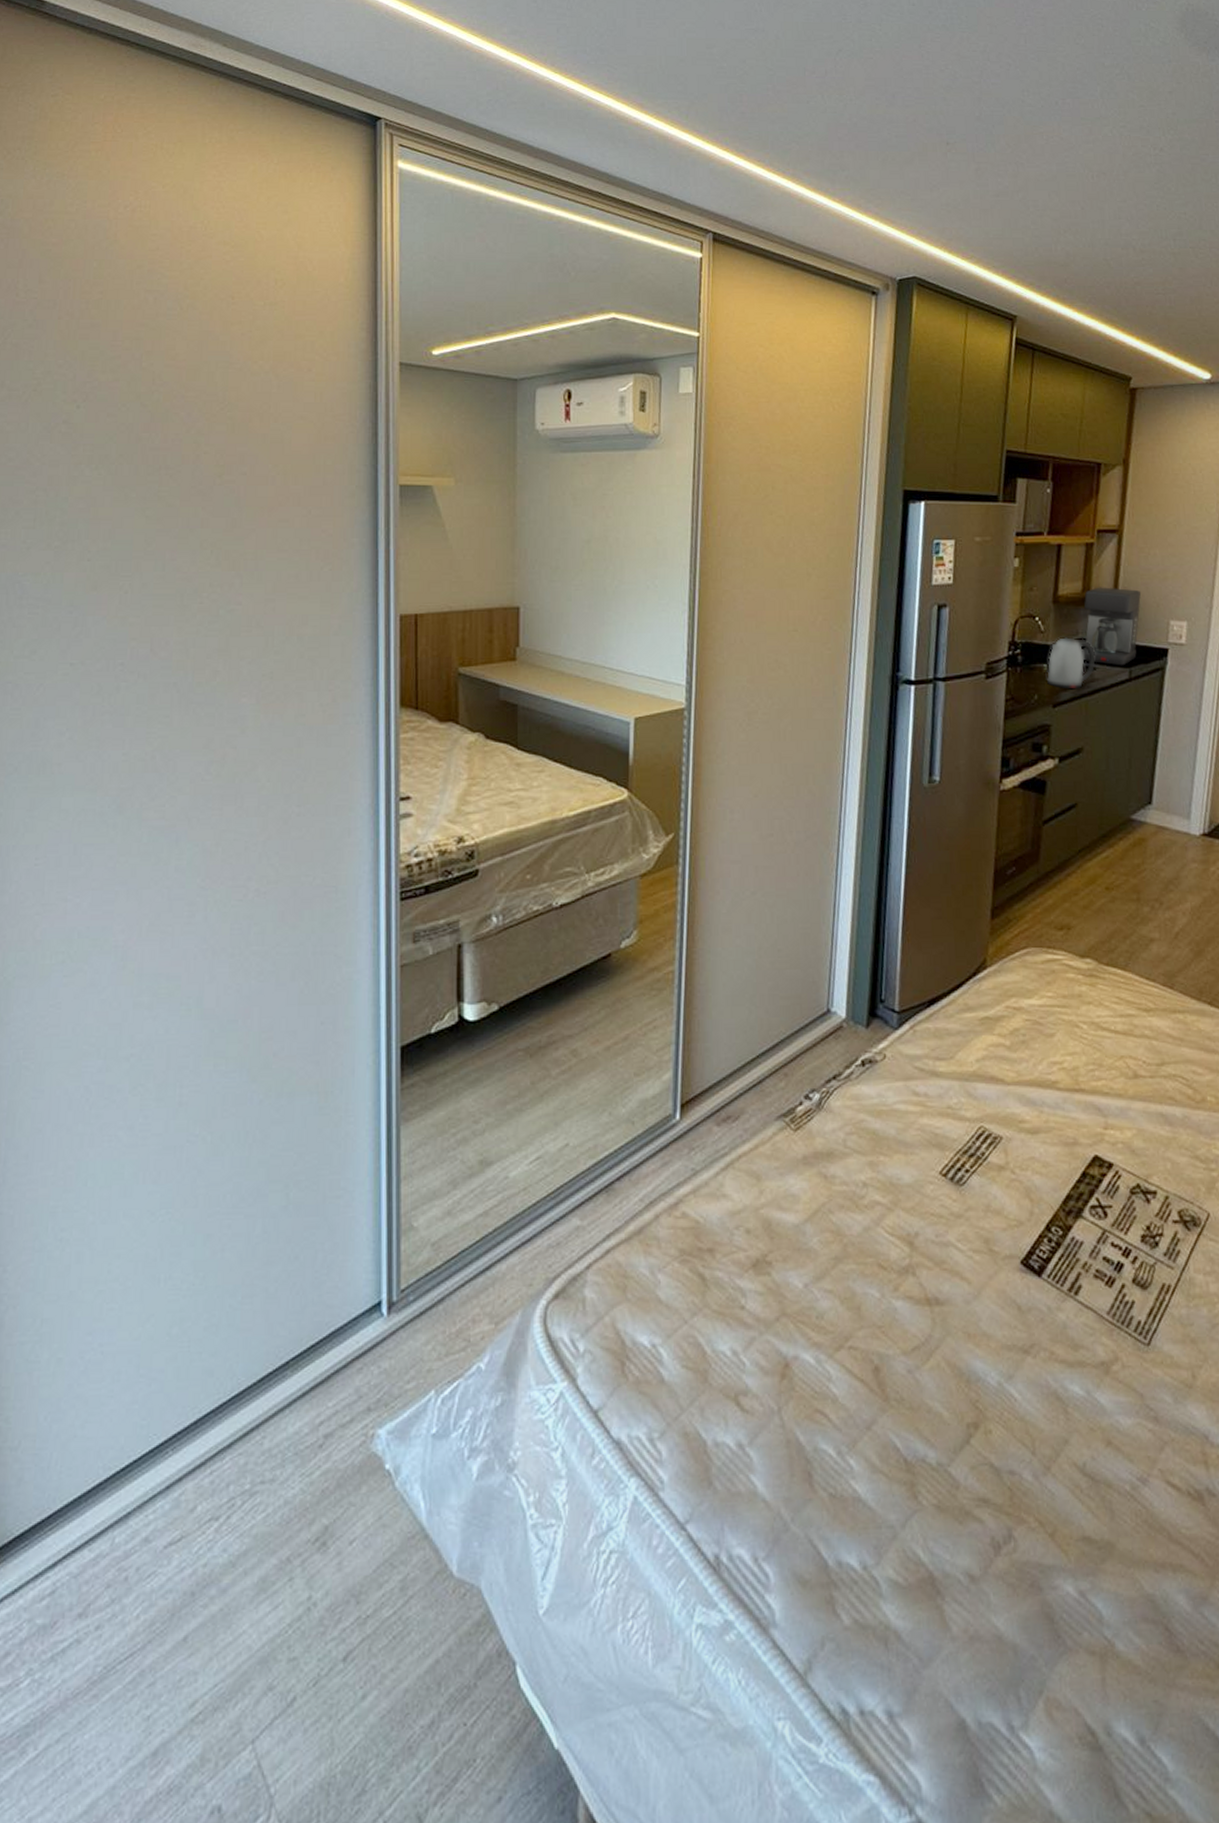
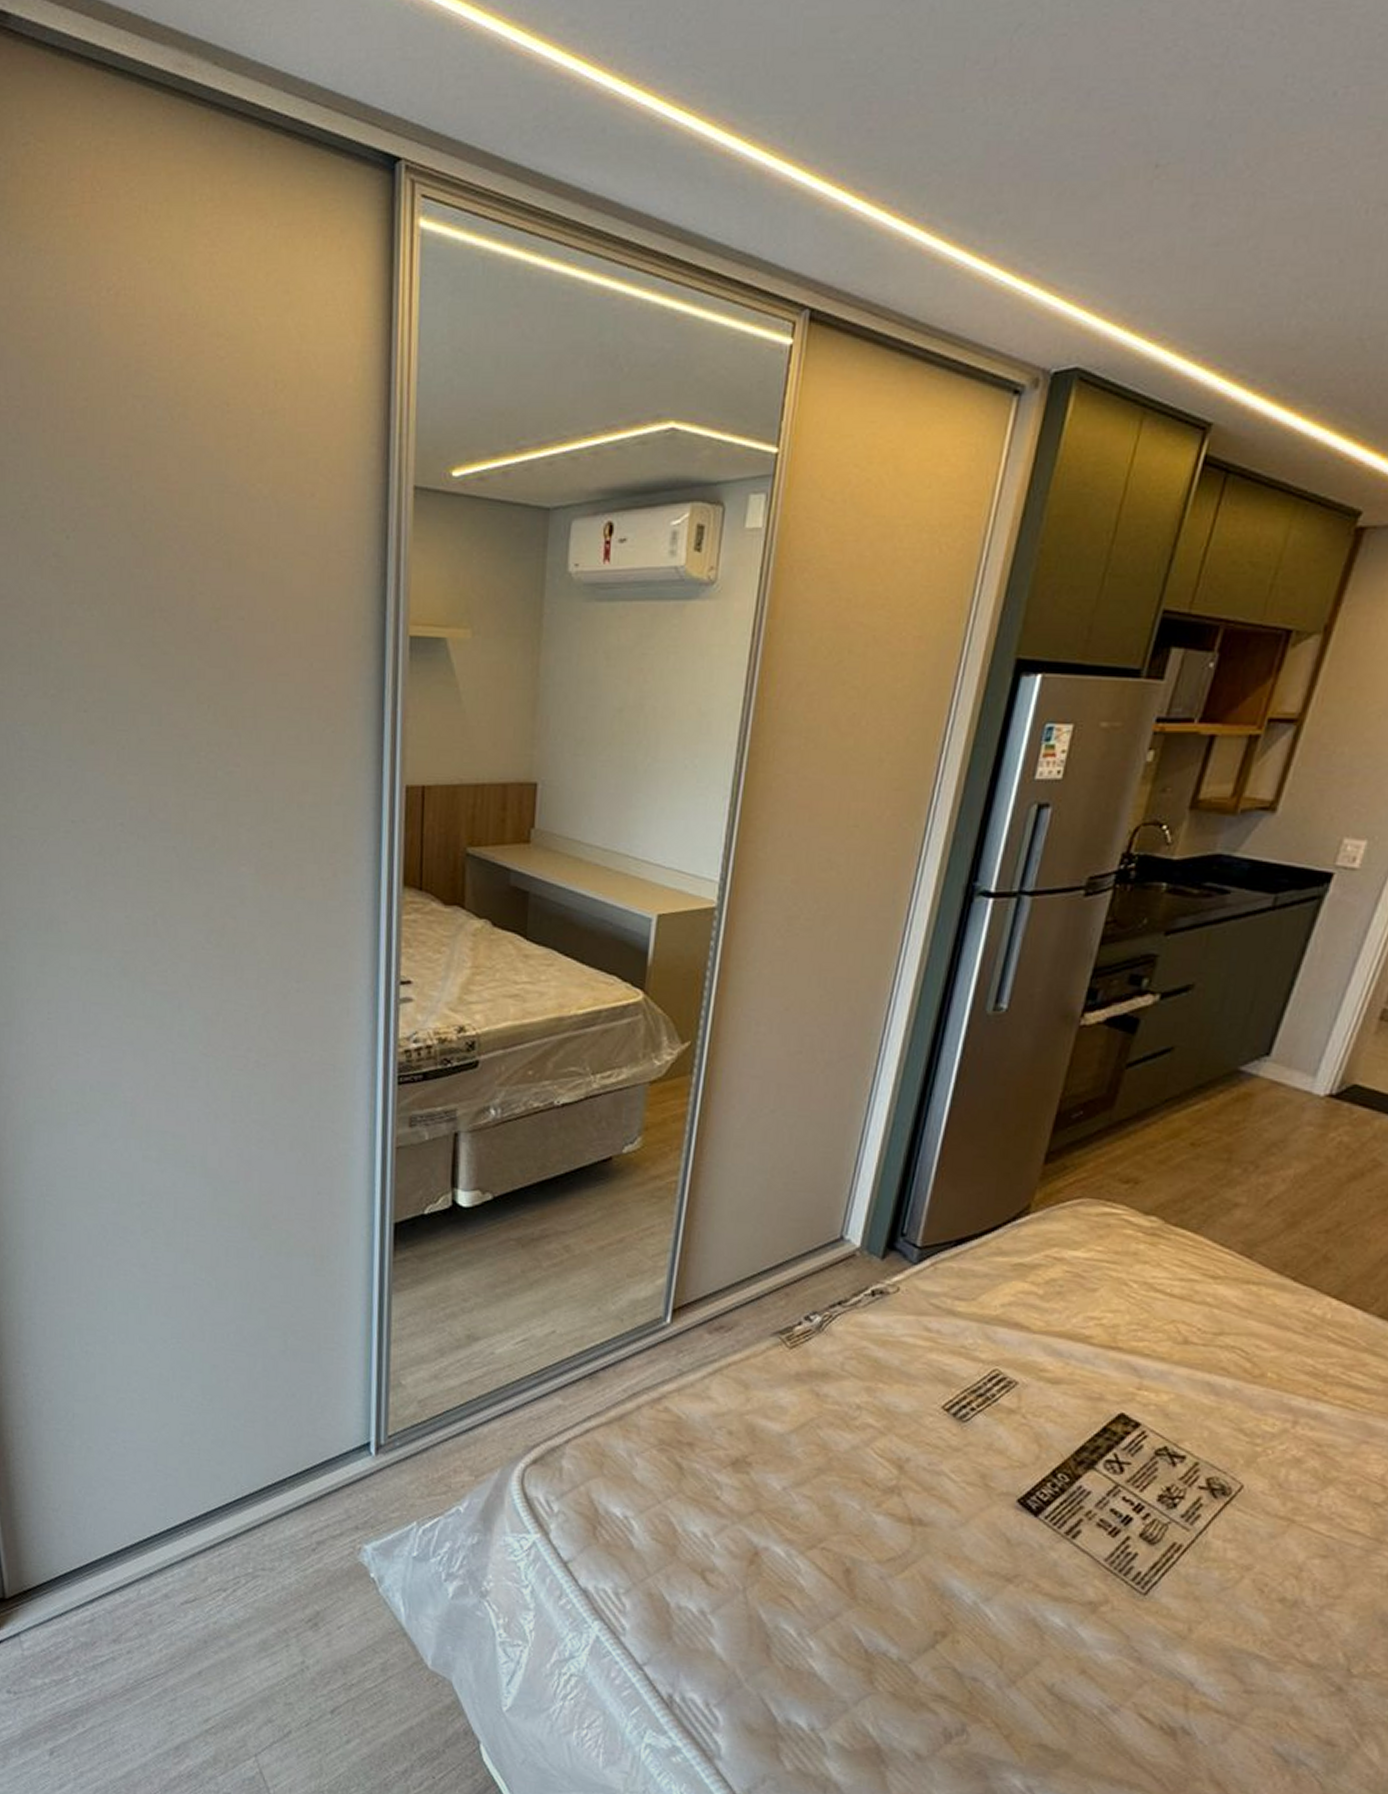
kettle: present [1047,636,1095,690] -> none [1163,850,1234,916]
coffee maker: present [1081,587,1142,666] -> none [1215,791,1313,891]

